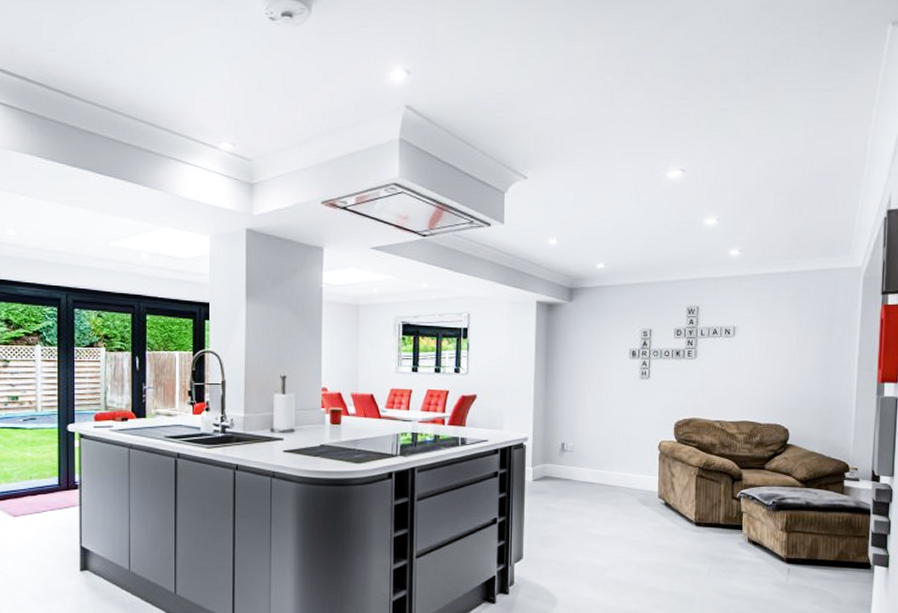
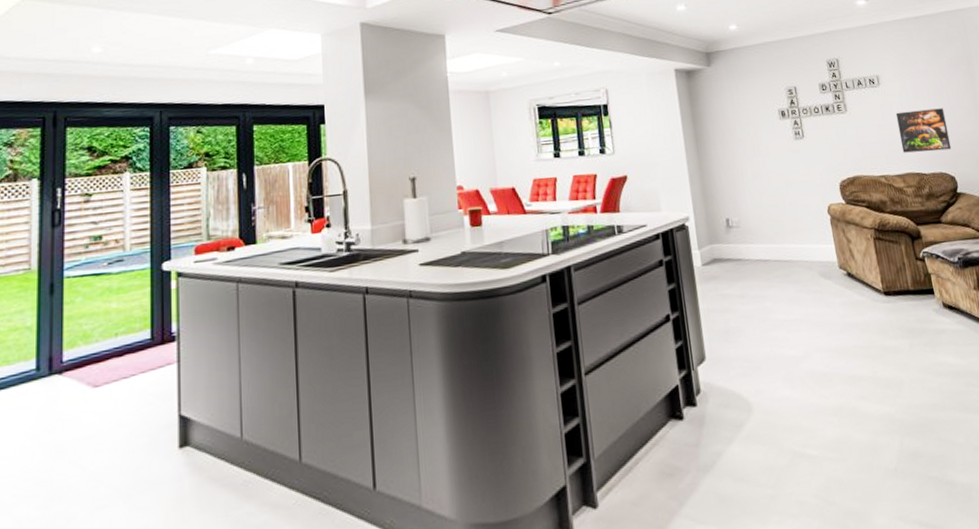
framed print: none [742,363,793,404] -> present [895,108,952,153]

